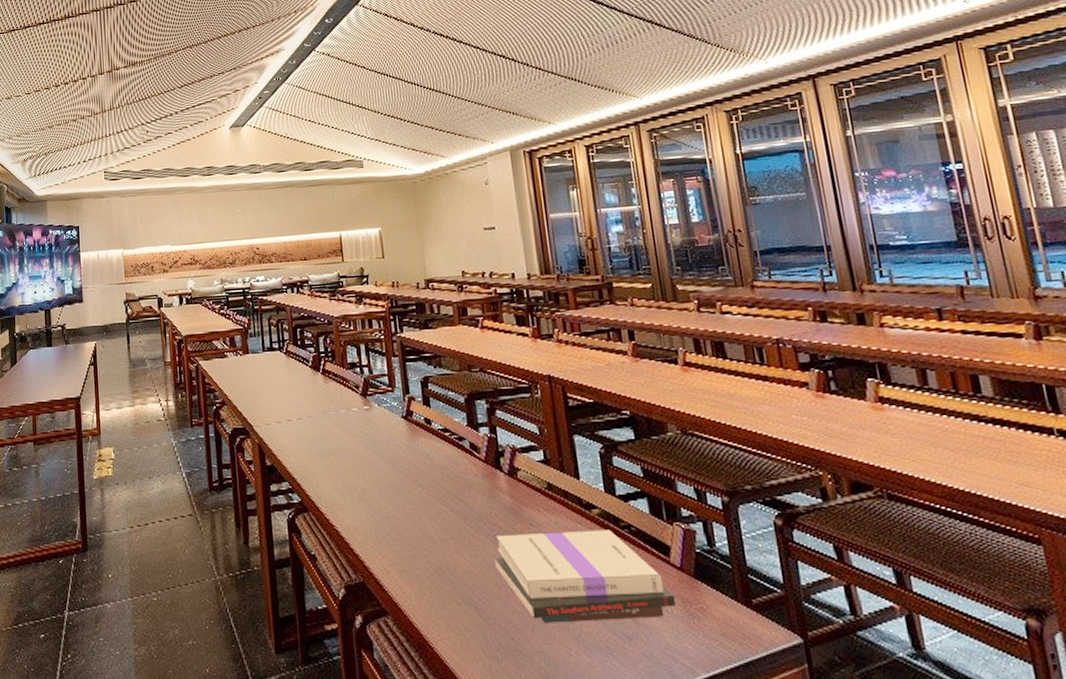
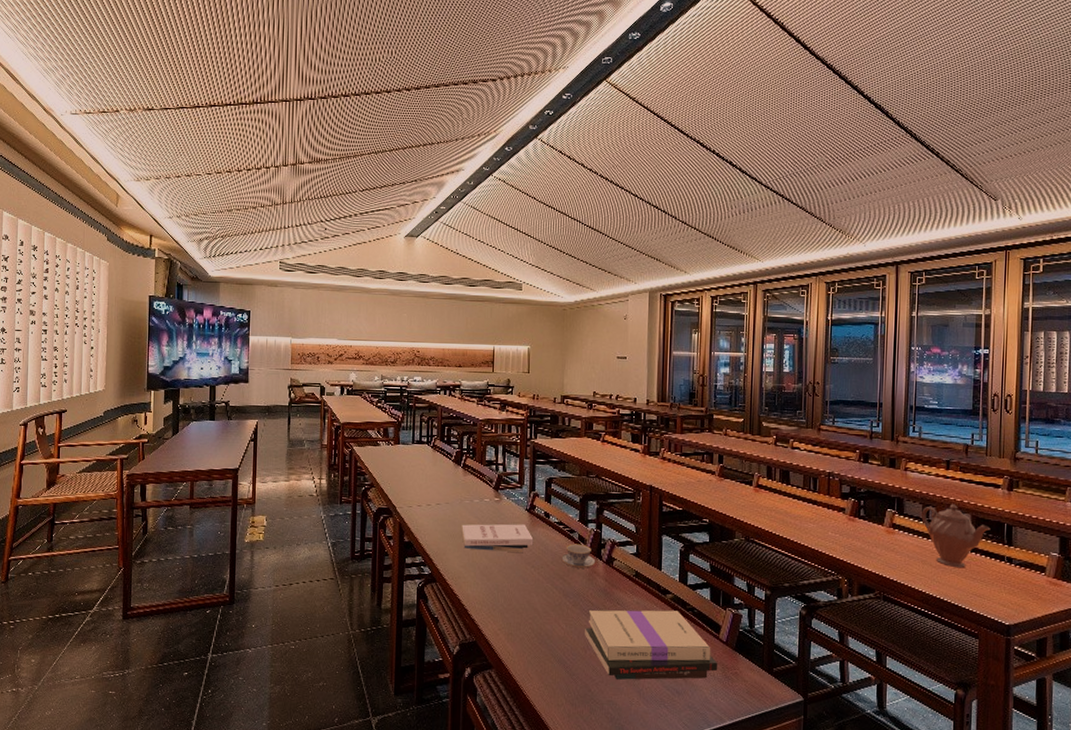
books: none [329,434,417,470] -> present [461,524,534,552]
teacup: none [452,453,496,484] -> present [561,543,596,569]
teapot: none [917,365,1023,450] -> present [922,504,991,569]

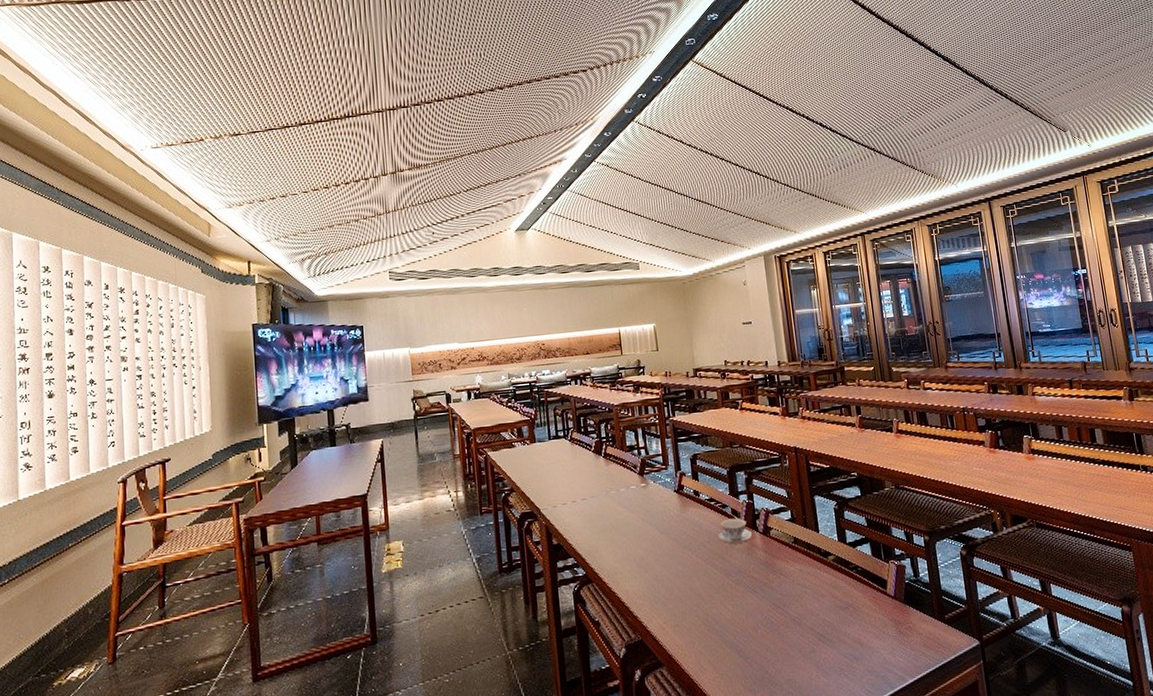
books: present [461,524,534,552] -> none [611,506,687,542]
books: present [585,610,718,680] -> none [752,572,891,655]
teapot: present [922,504,991,569] -> none [1056,421,1122,484]

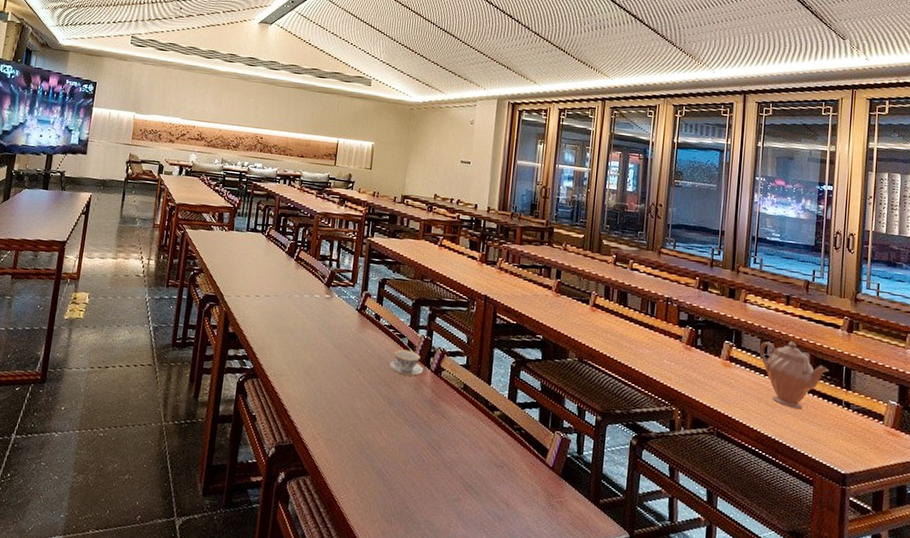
teapot: none [1056,421,1122,484] -> present [759,341,829,410]

